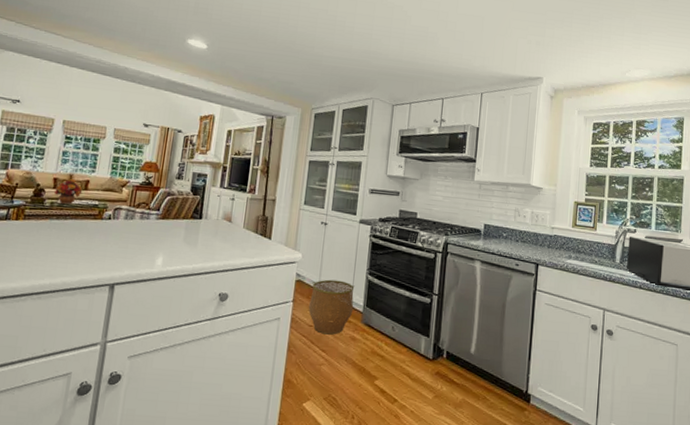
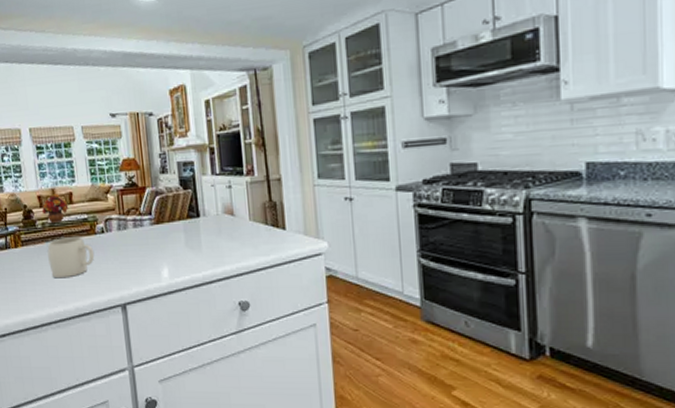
mug: none [46,217,97,255] -> present [47,236,95,279]
basket: present [308,279,355,335] -> none [347,269,408,339]

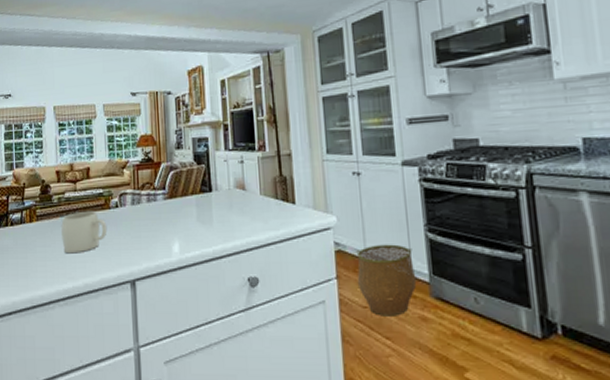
flower arrangement: present [42,194,69,224] -> none [60,169,85,199]
basket: none [347,269,408,339] -> present [356,244,417,316]

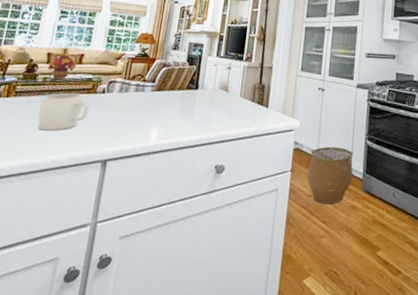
flower arrangement: none [60,169,85,199] -> present [48,53,77,80]

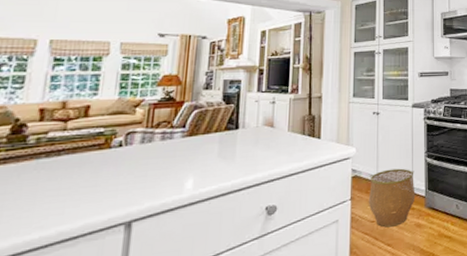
mug: present [37,92,90,131] -> none [32,150,104,200]
flower arrangement: present [48,53,77,80] -> none [41,107,81,139]

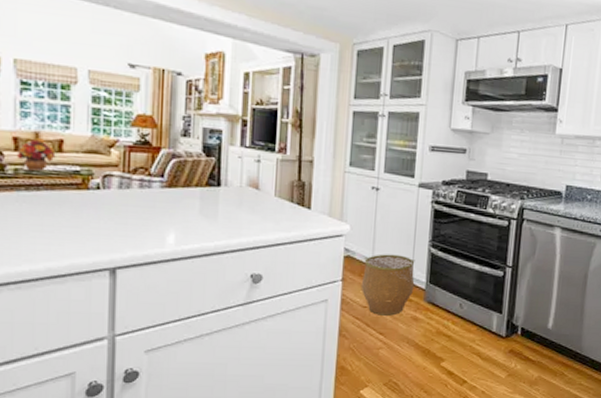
flower arrangement: none [41,107,81,139] -> present [18,138,56,172]

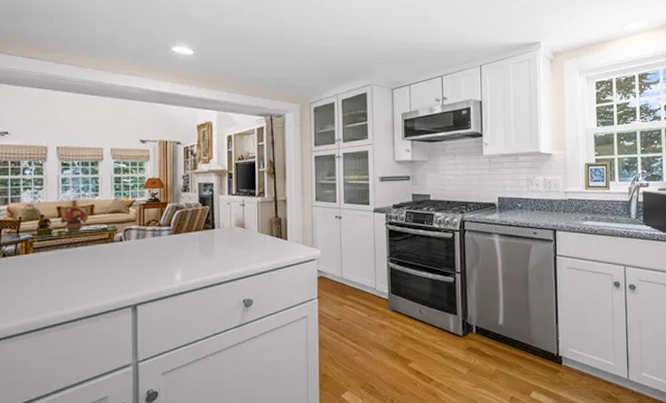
basket: present [360,254,415,316] -> none [334,271,379,326]

